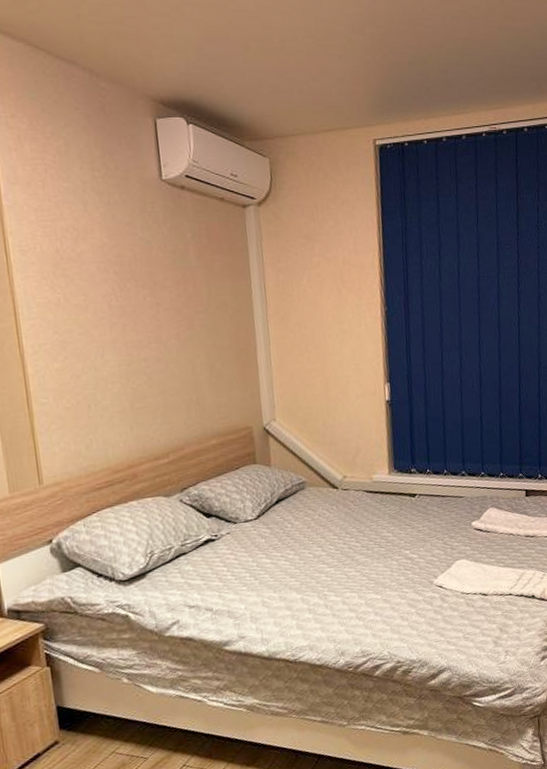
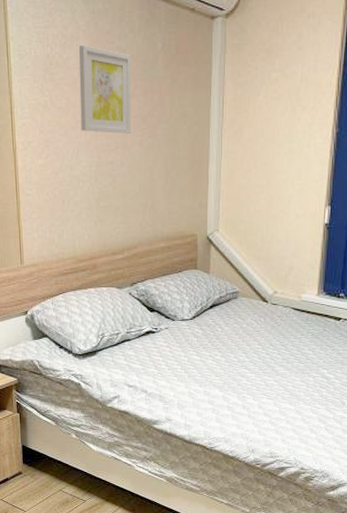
wall art: none [95,238,165,329] -> present [78,45,132,133]

